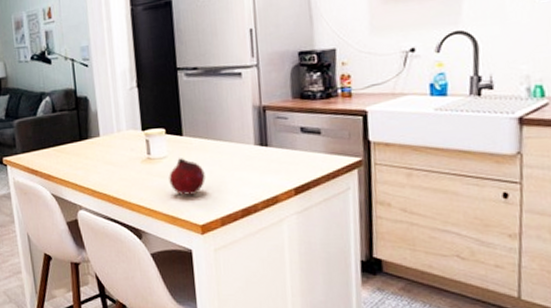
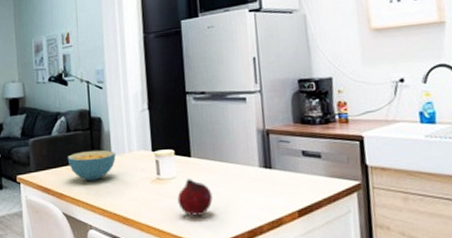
cereal bowl: none [53,130,104,162] -> present [67,150,116,181]

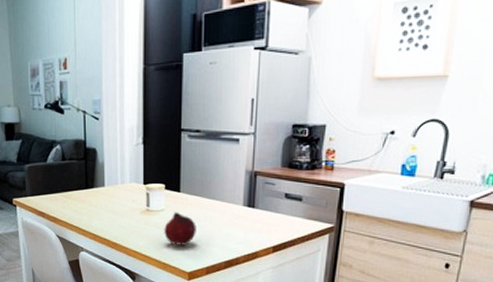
cereal bowl: present [67,150,116,181] -> none [62,179,108,208]

